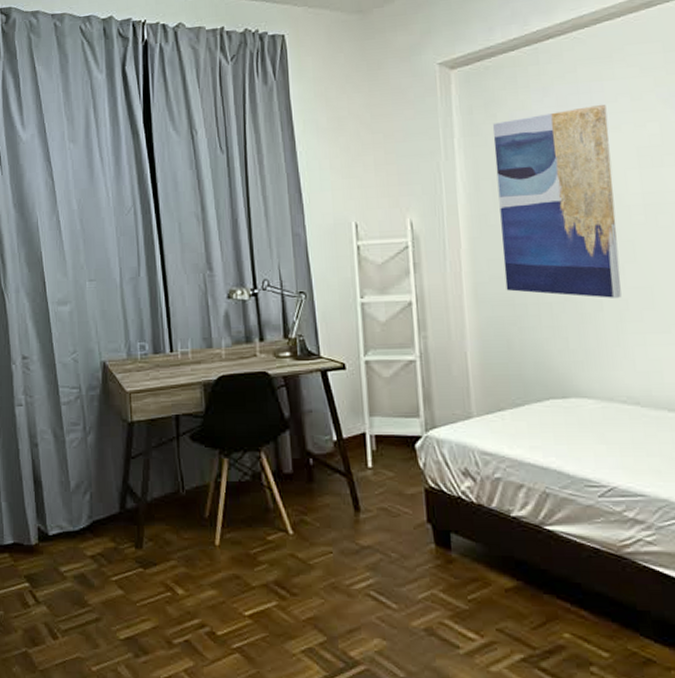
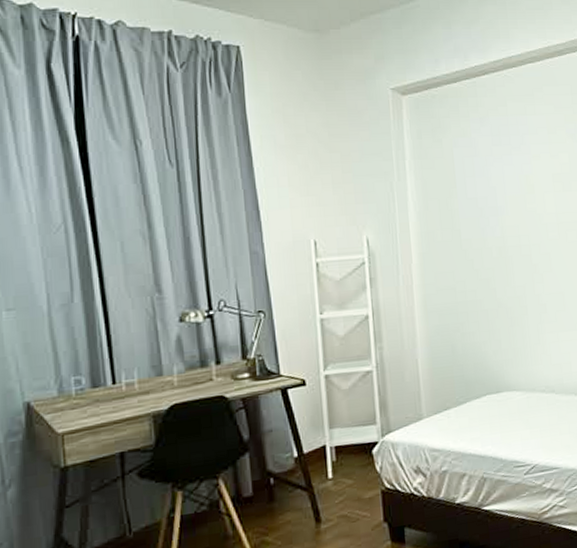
wall art: present [493,104,622,298] -> none [439,135,541,304]

